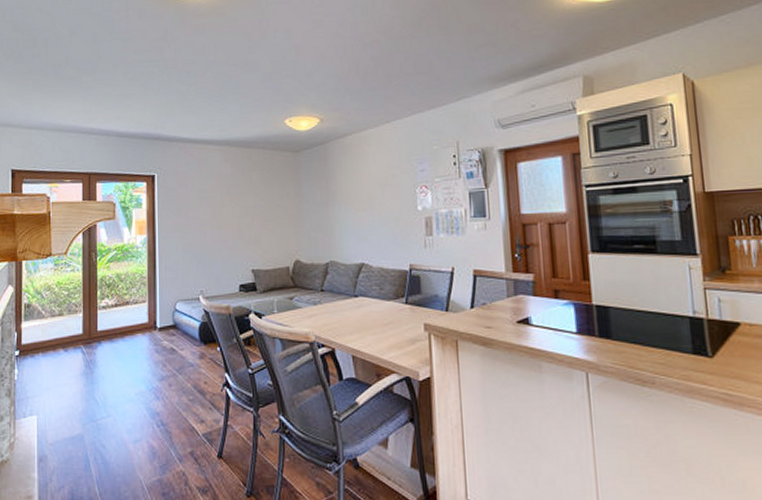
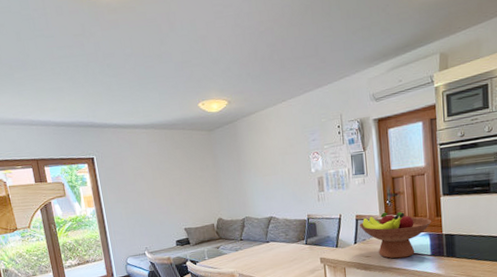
fruit bowl: none [478,268,578,334] -> present [359,211,432,259]

